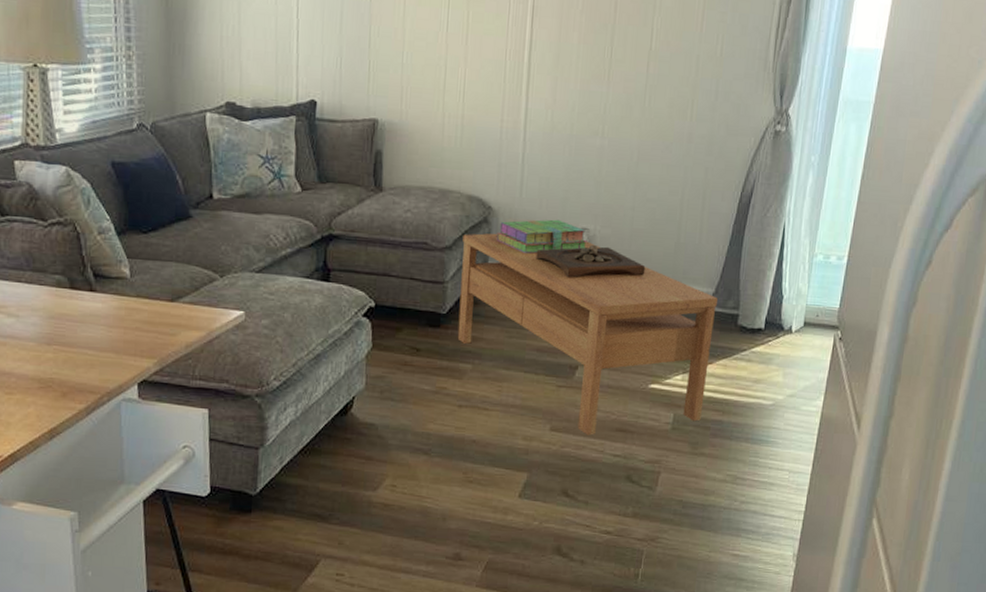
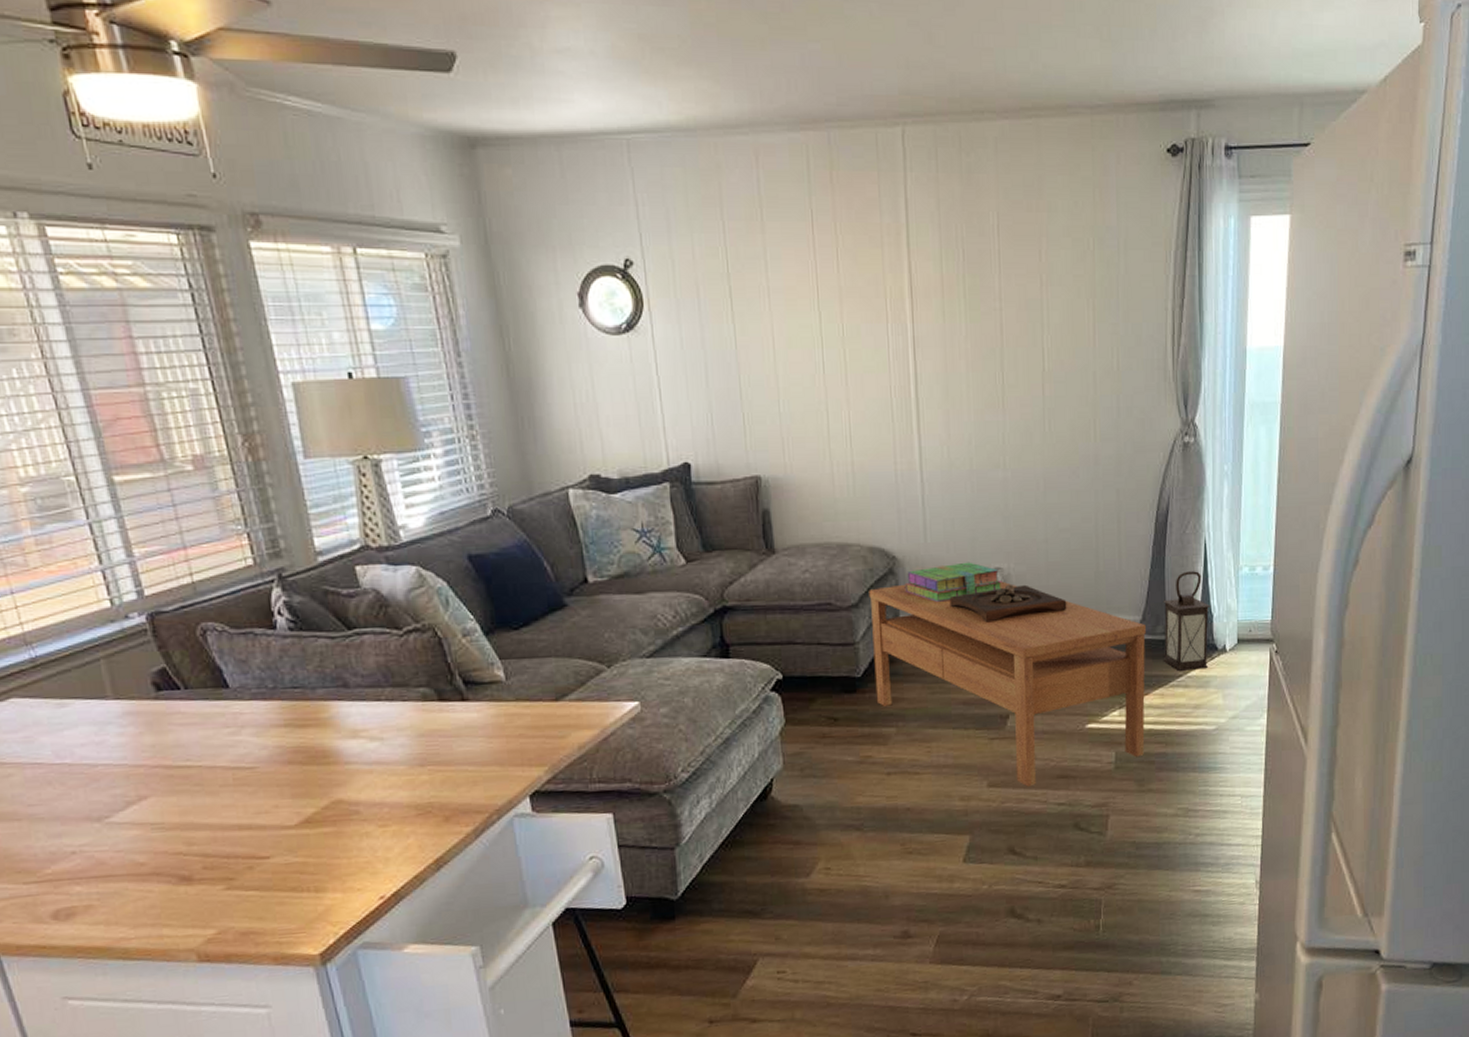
lantern: none [730,252,783,346] -> present [1163,571,1211,671]

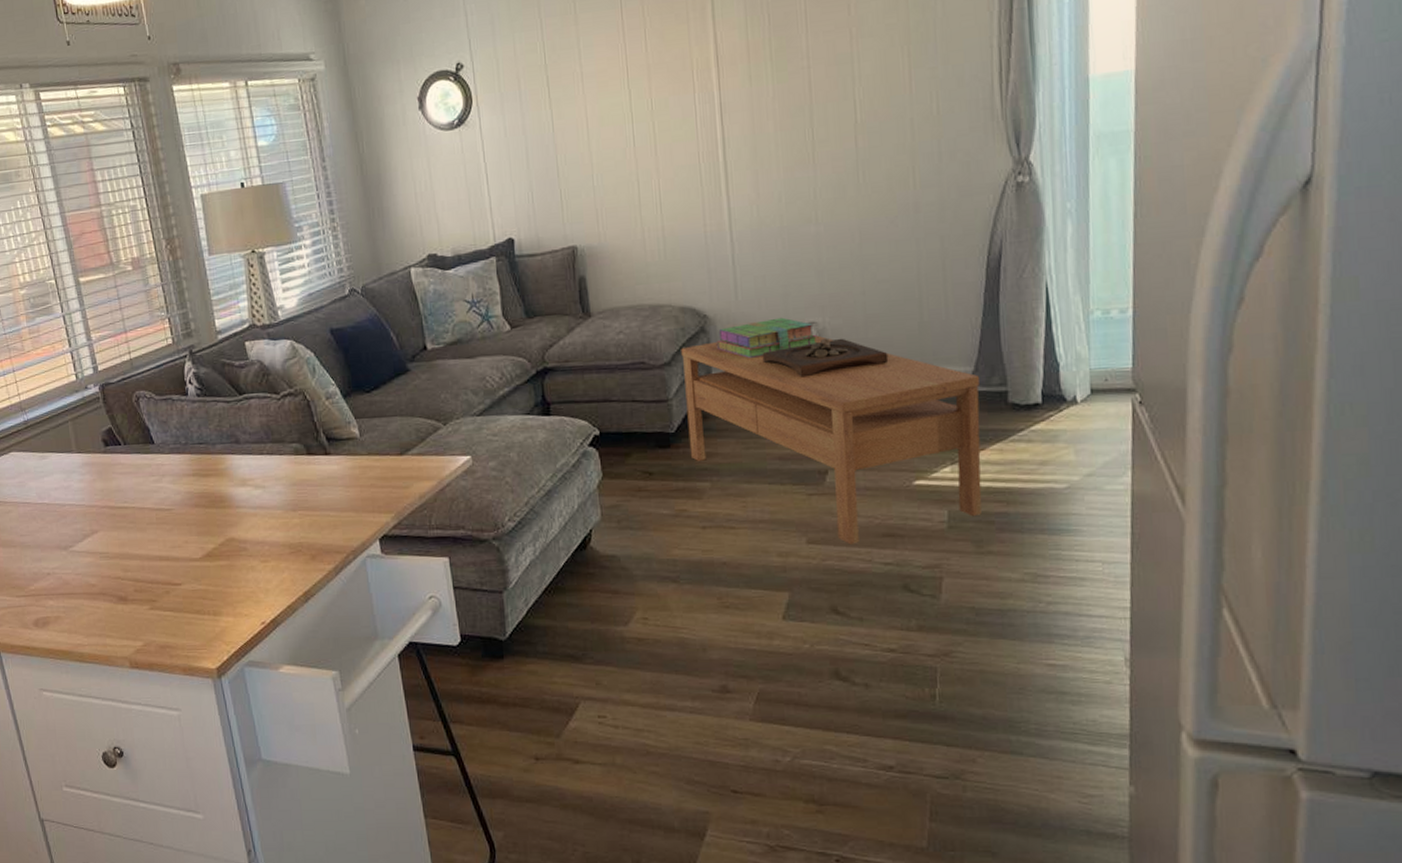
lantern: present [1163,571,1211,671] -> none [998,317,1057,425]

